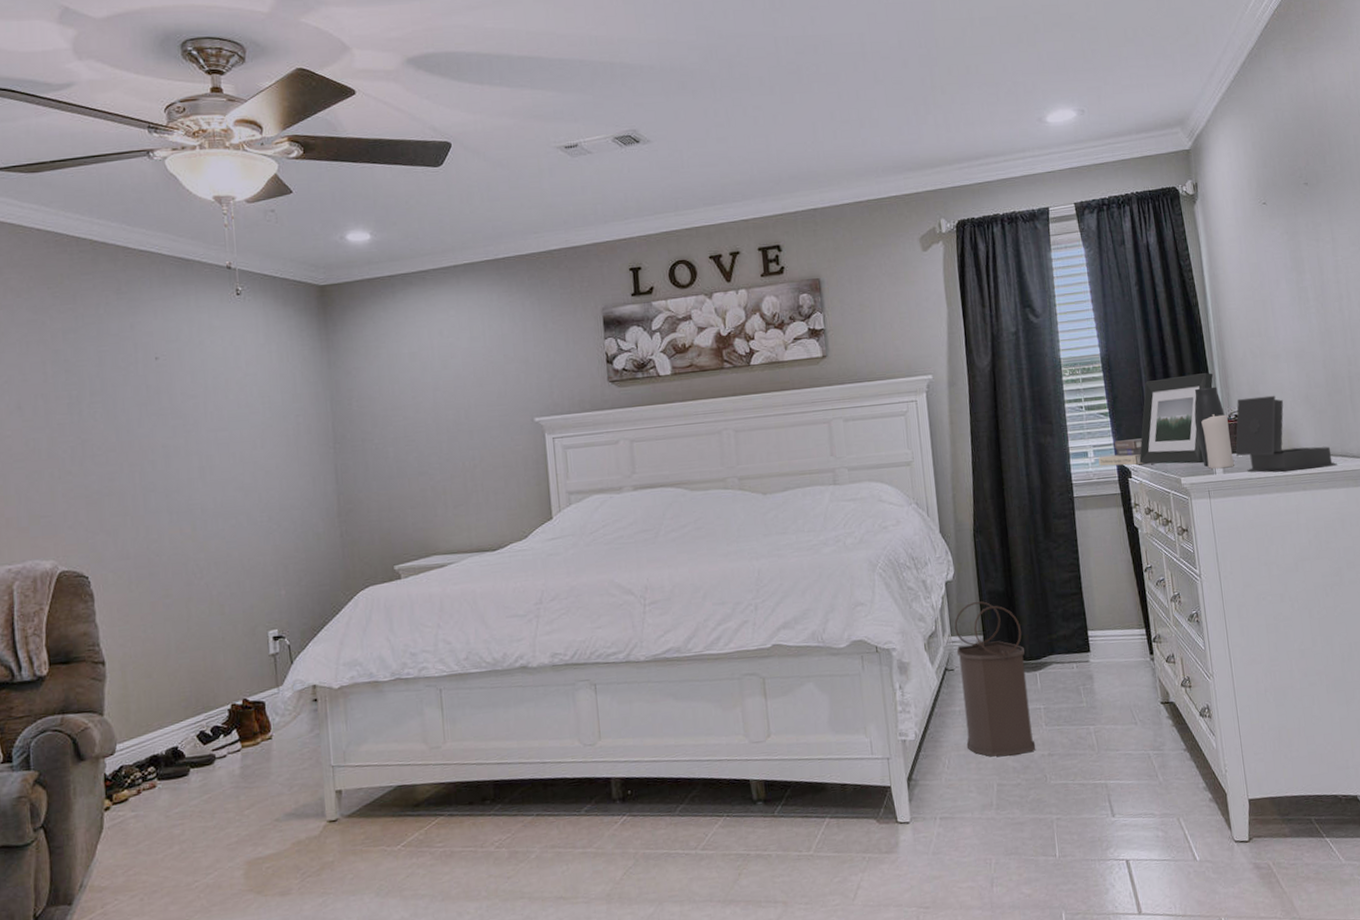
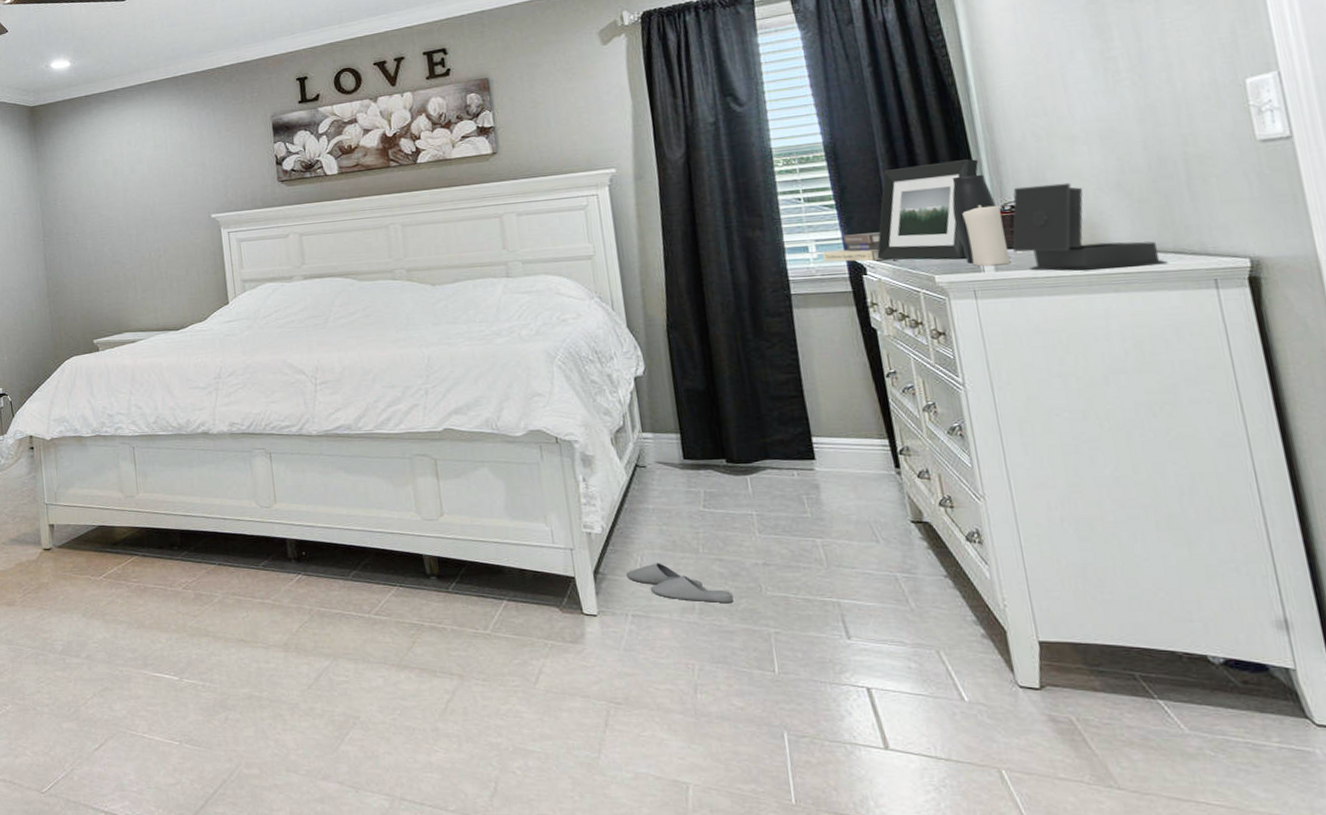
slippers: none [936,763,1024,798] -> present [626,563,734,603]
basket: present [954,601,1036,757] -> none [645,398,747,560]

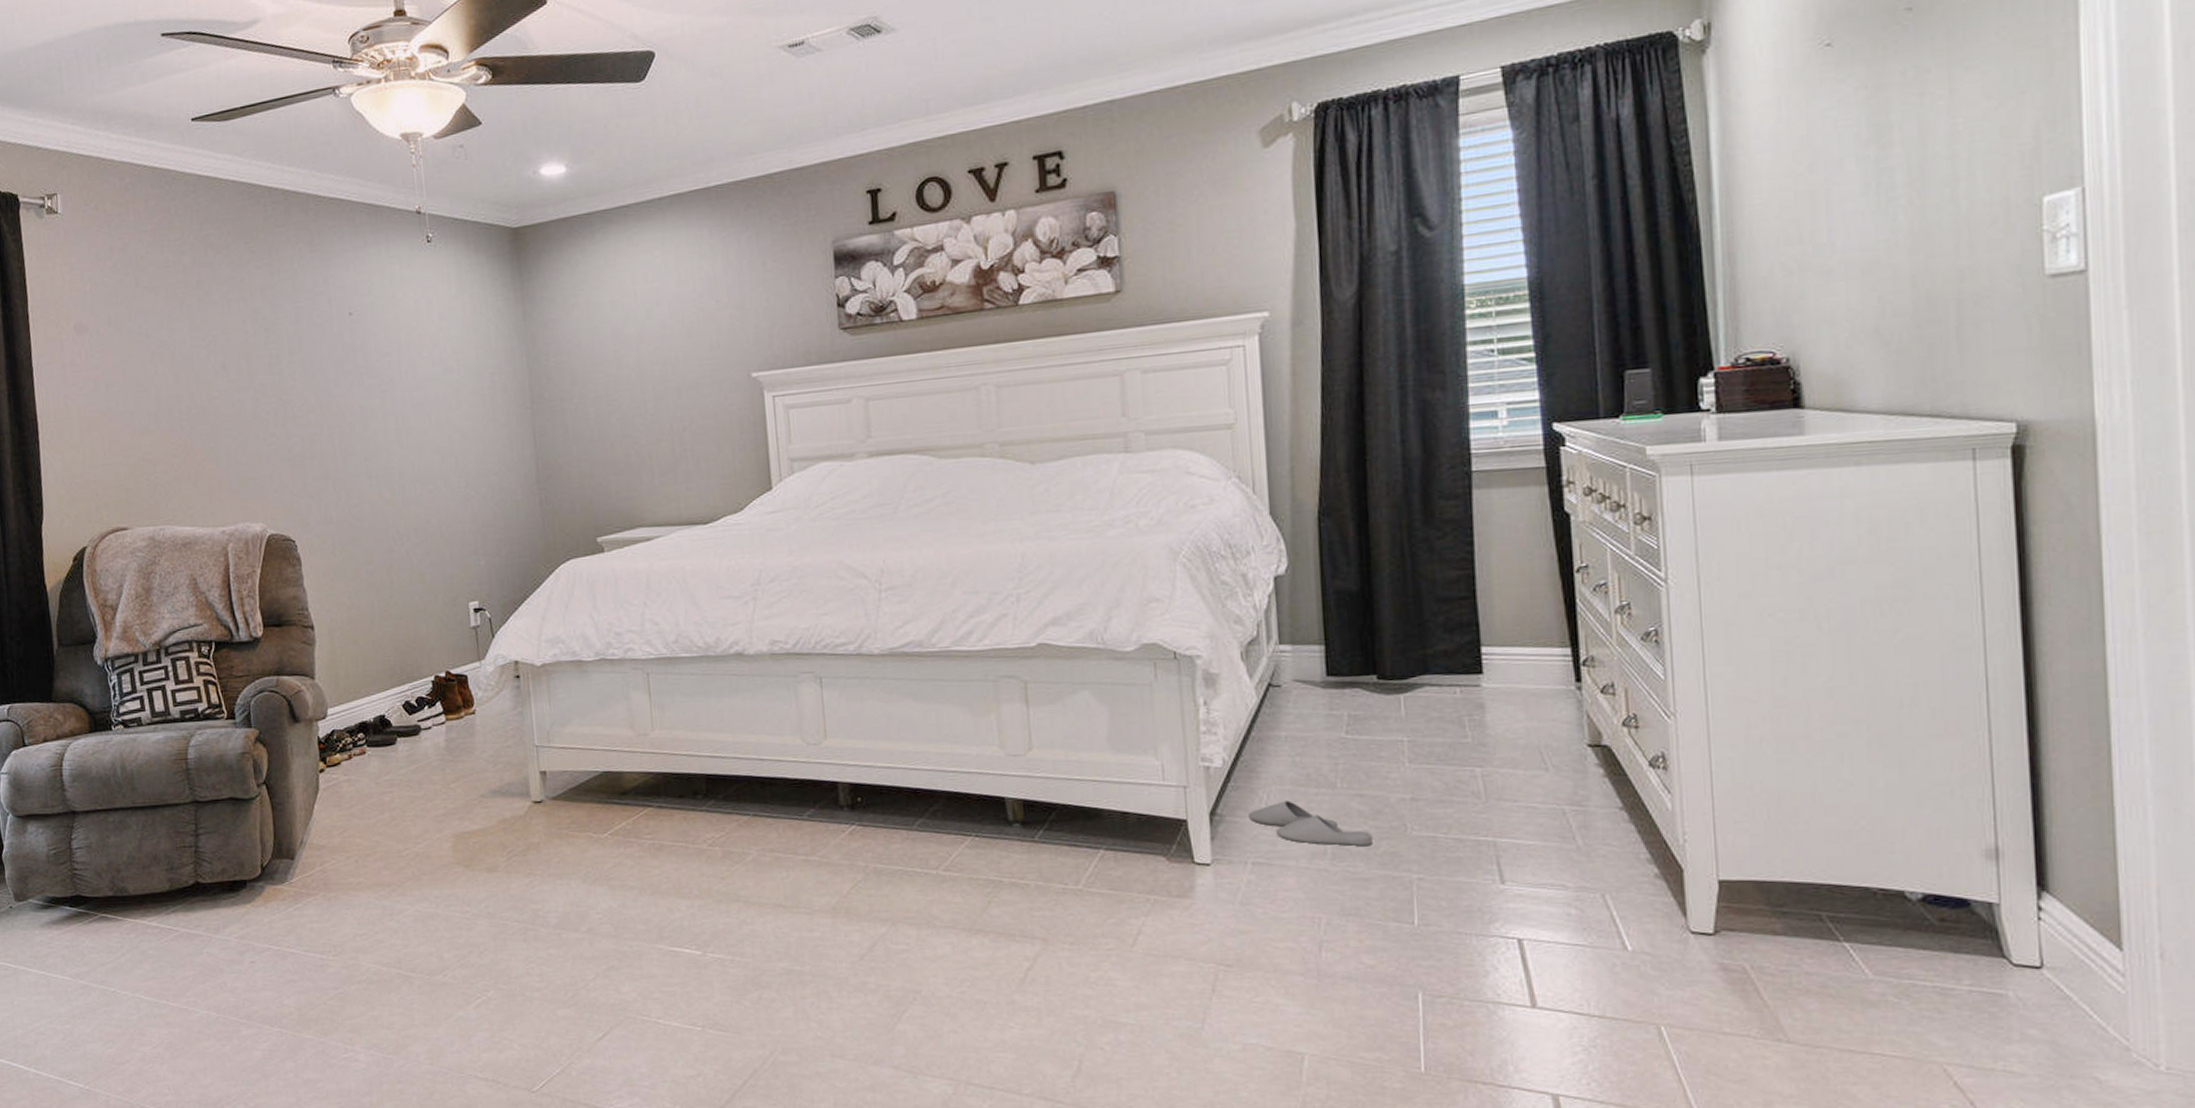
books: present [822,232,884,262] -> none [1514,392,1587,431]
picture frame: present [877,159,979,261] -> none [1579,299,1714,428]
vase: present [952,174,996,264] -> none [1675,318,1728,431]
candle: present [962,205,1011,267] -> none [1687,357,1738,436]
jewelry box: present [1012,182,1170,272] -> none [1742,329,1923,440]

